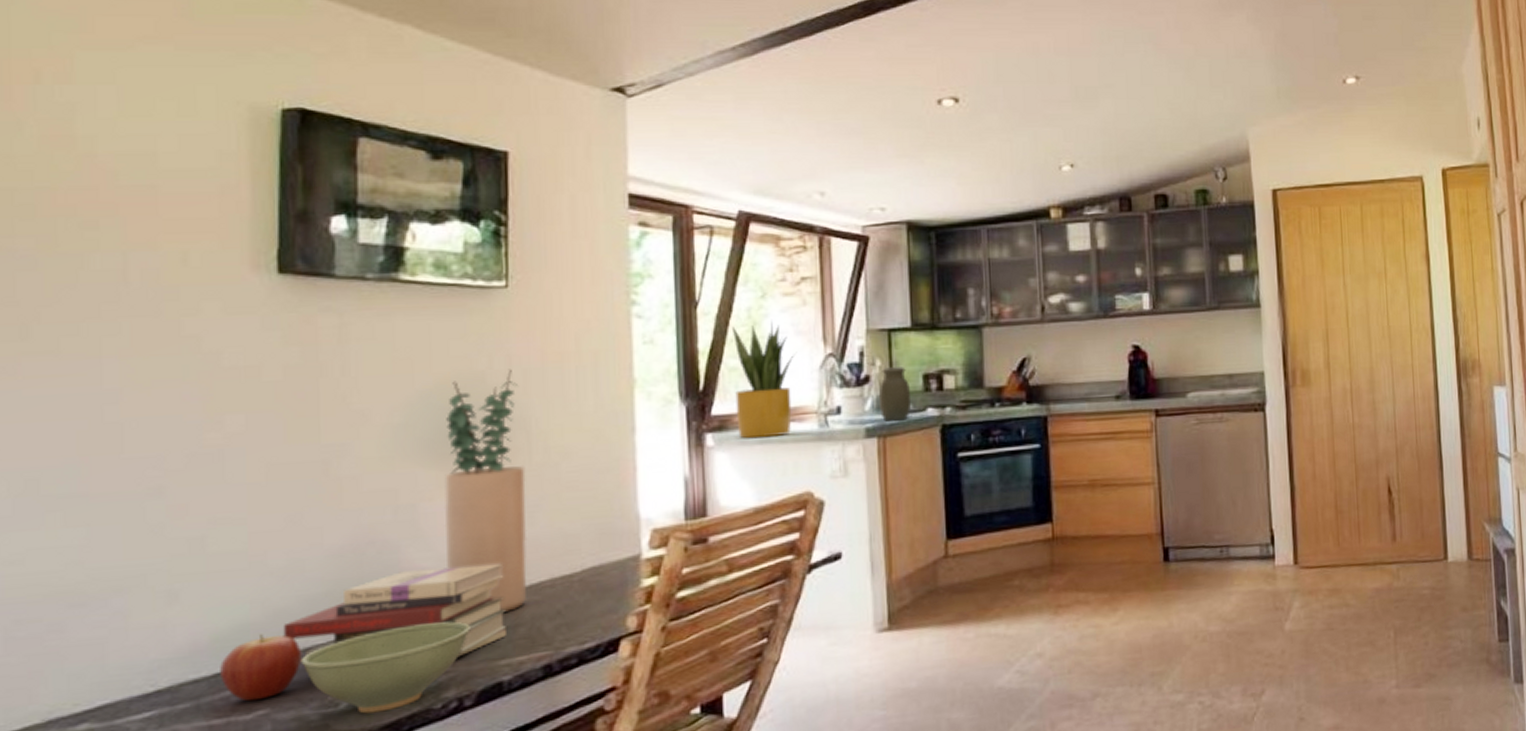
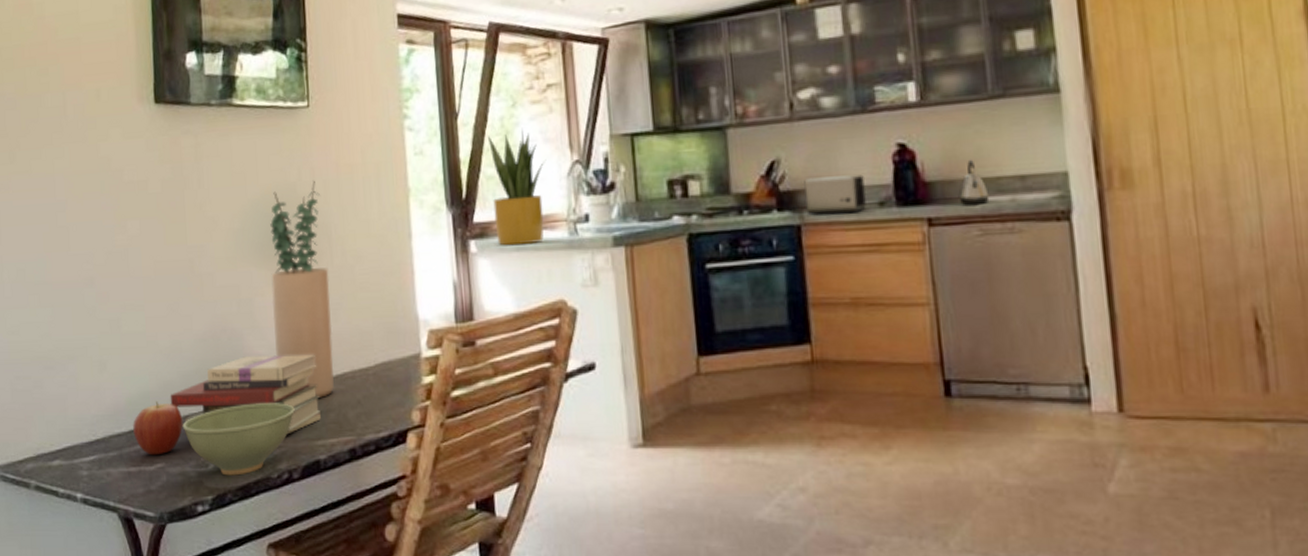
jar: present [879,366,911,423] -> none [624,172,656,231]
toaster: none [1051,371,1105,407] -> present [804,173,866,214]
kettle: none [1180,360,1205,400] -> present [958,159,990,206]

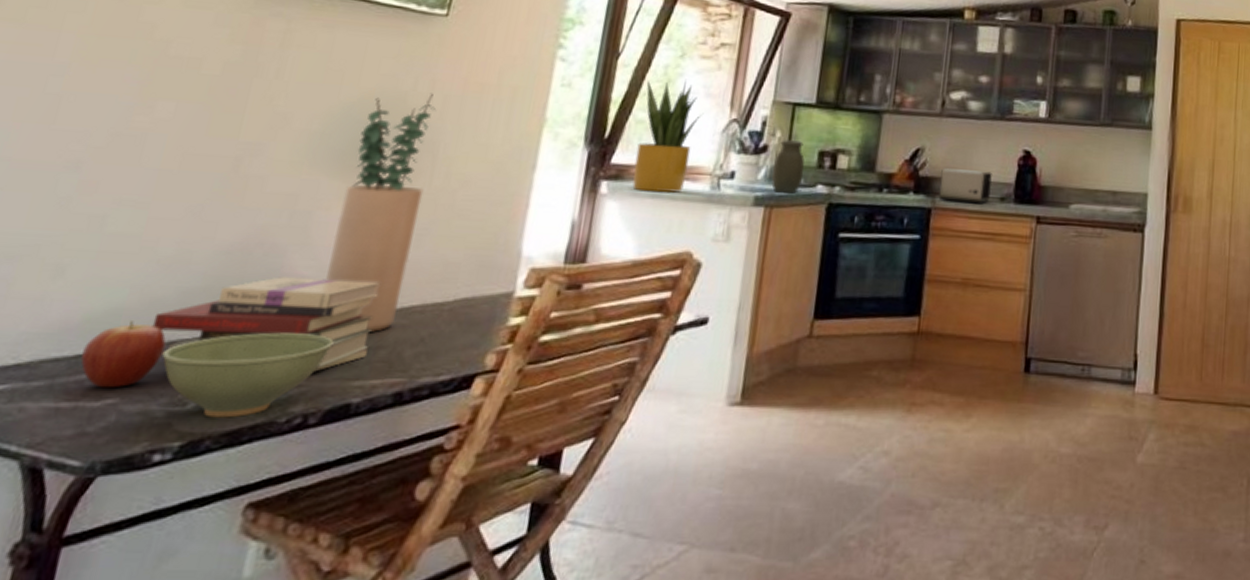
jar: none [624,172,656,231] -> present [771,139,805,195]
kettle: present [958,159,990,206] -> none [1064,172,1088,212]

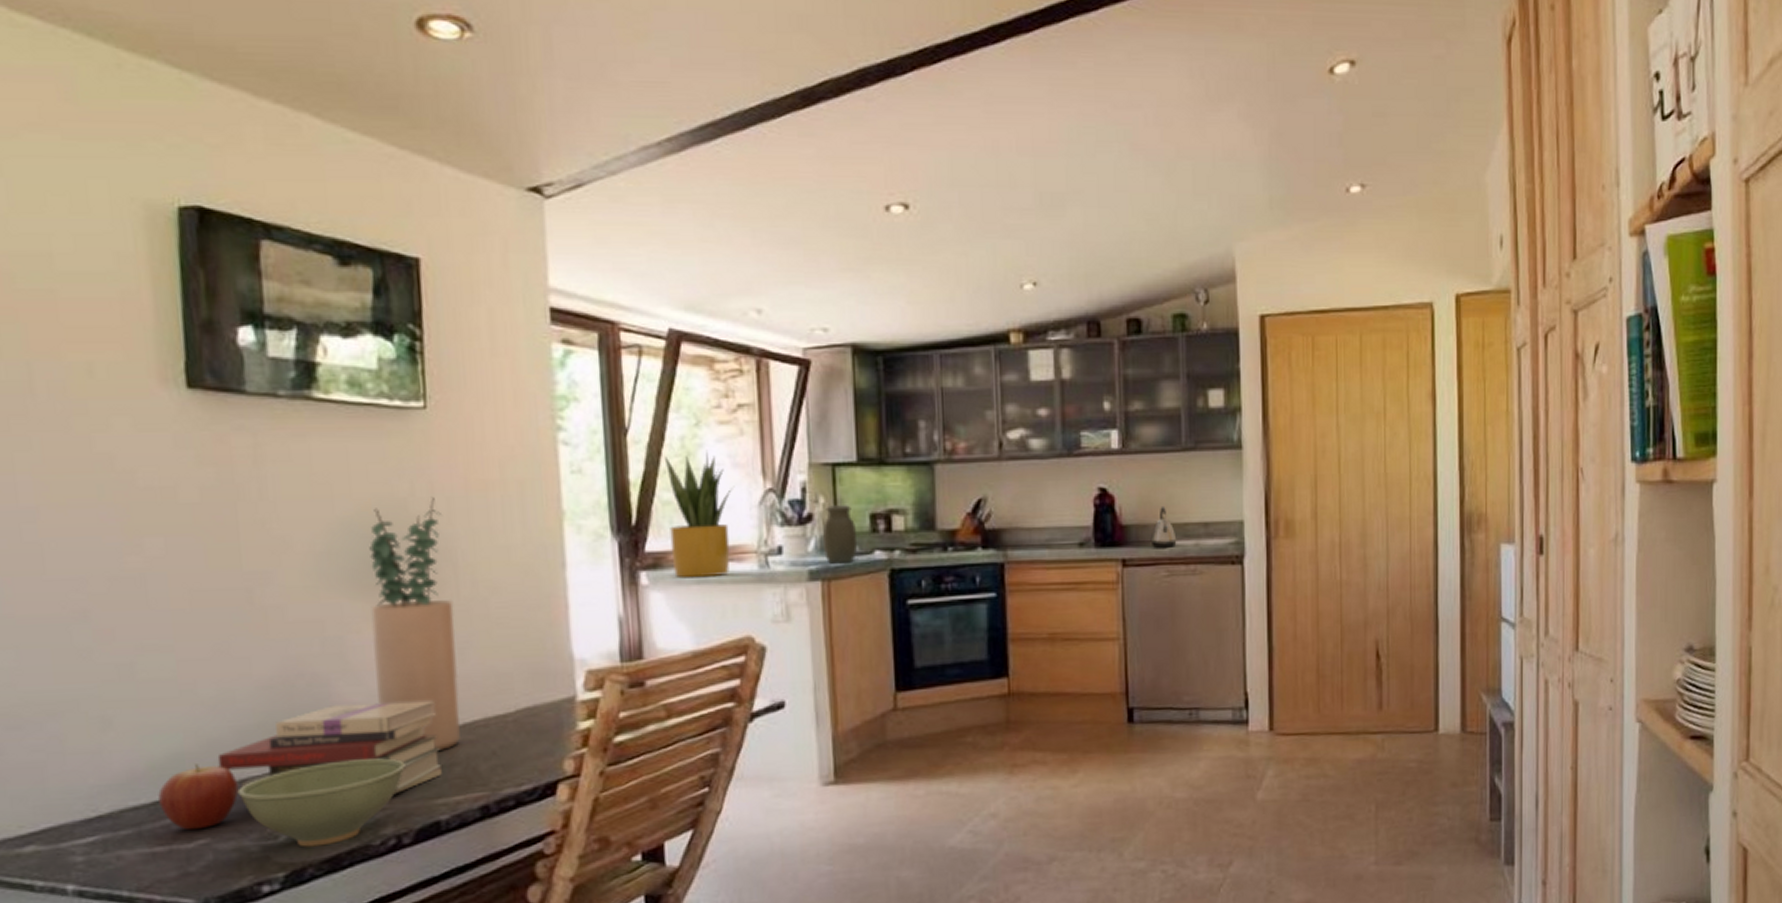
toaster: present [939,168,992,204] -> none [1009,515,1067,553]
kettle: none [1064,172,1088,212] -> present [1150,505,1177,549]

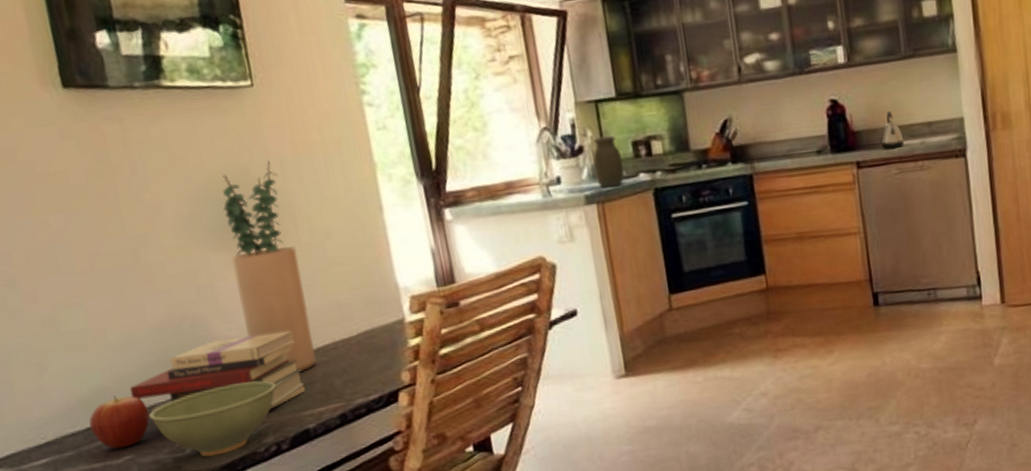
planter: present [664,451,732,578] -> none [452,100,518,211]

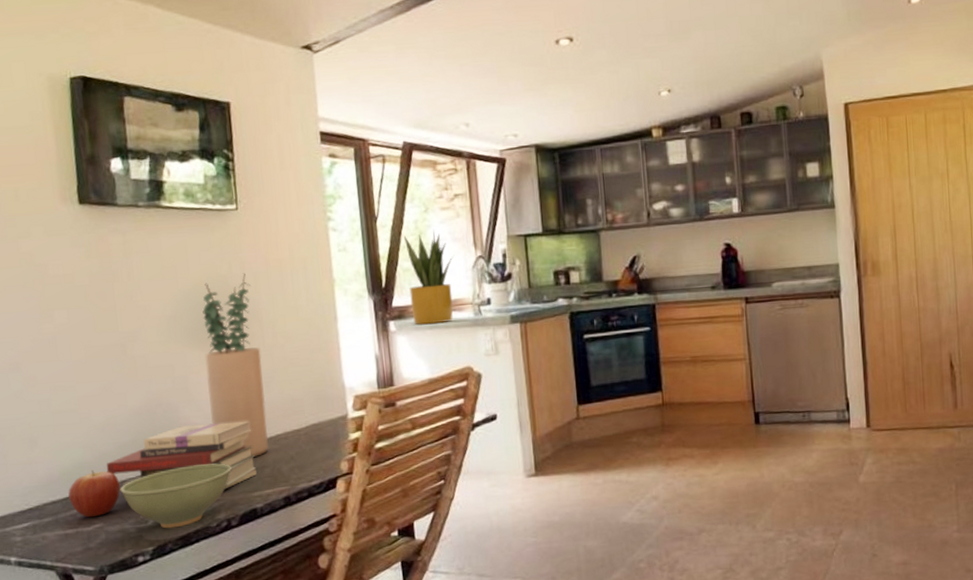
planter: none [452,100,518,211] -> present [403,230,453,325]
jar: present [593,135,624,189] -> none [519,265,545,311]
kettle: present [880,110,905,150] -> none [766,255,787,289]

